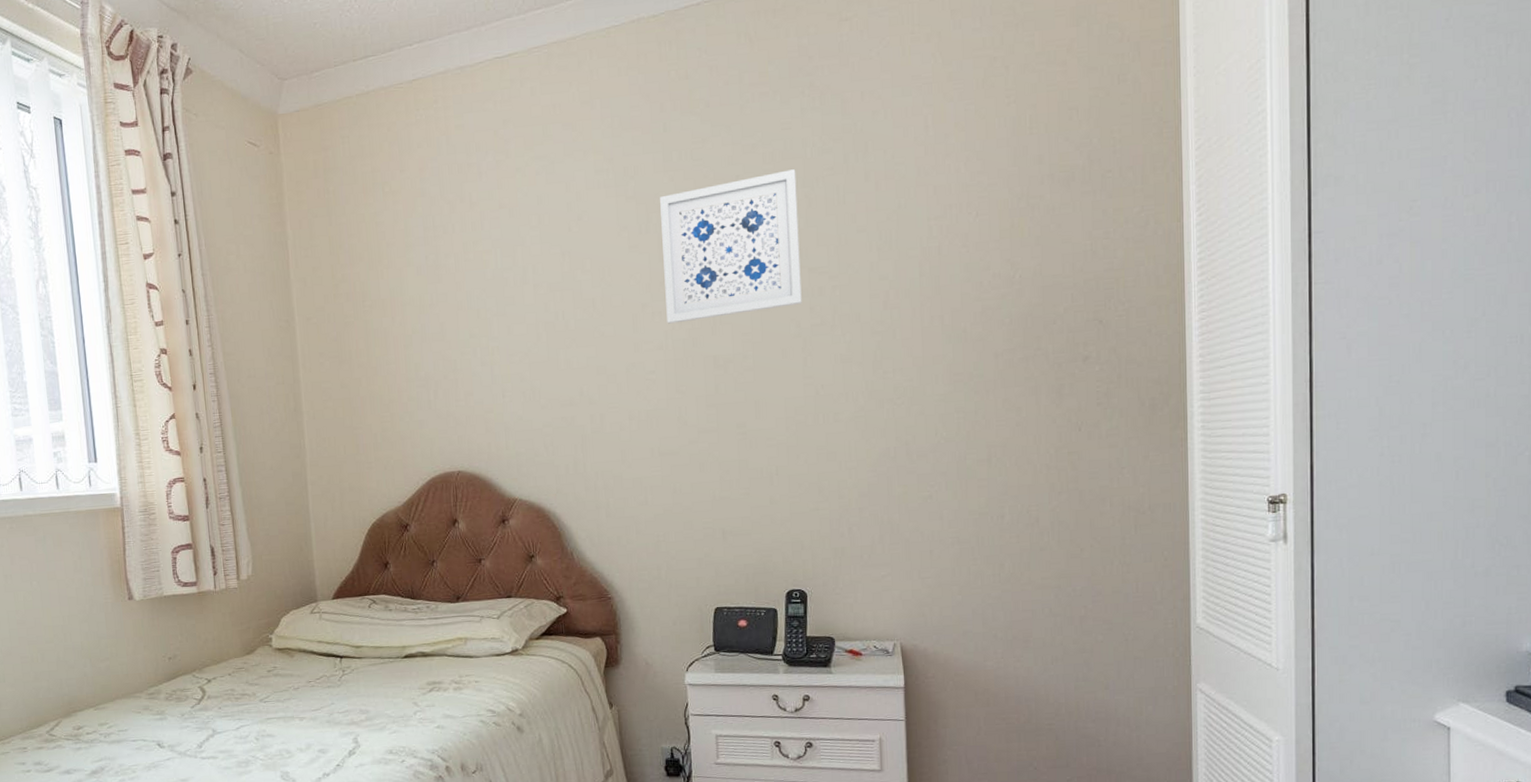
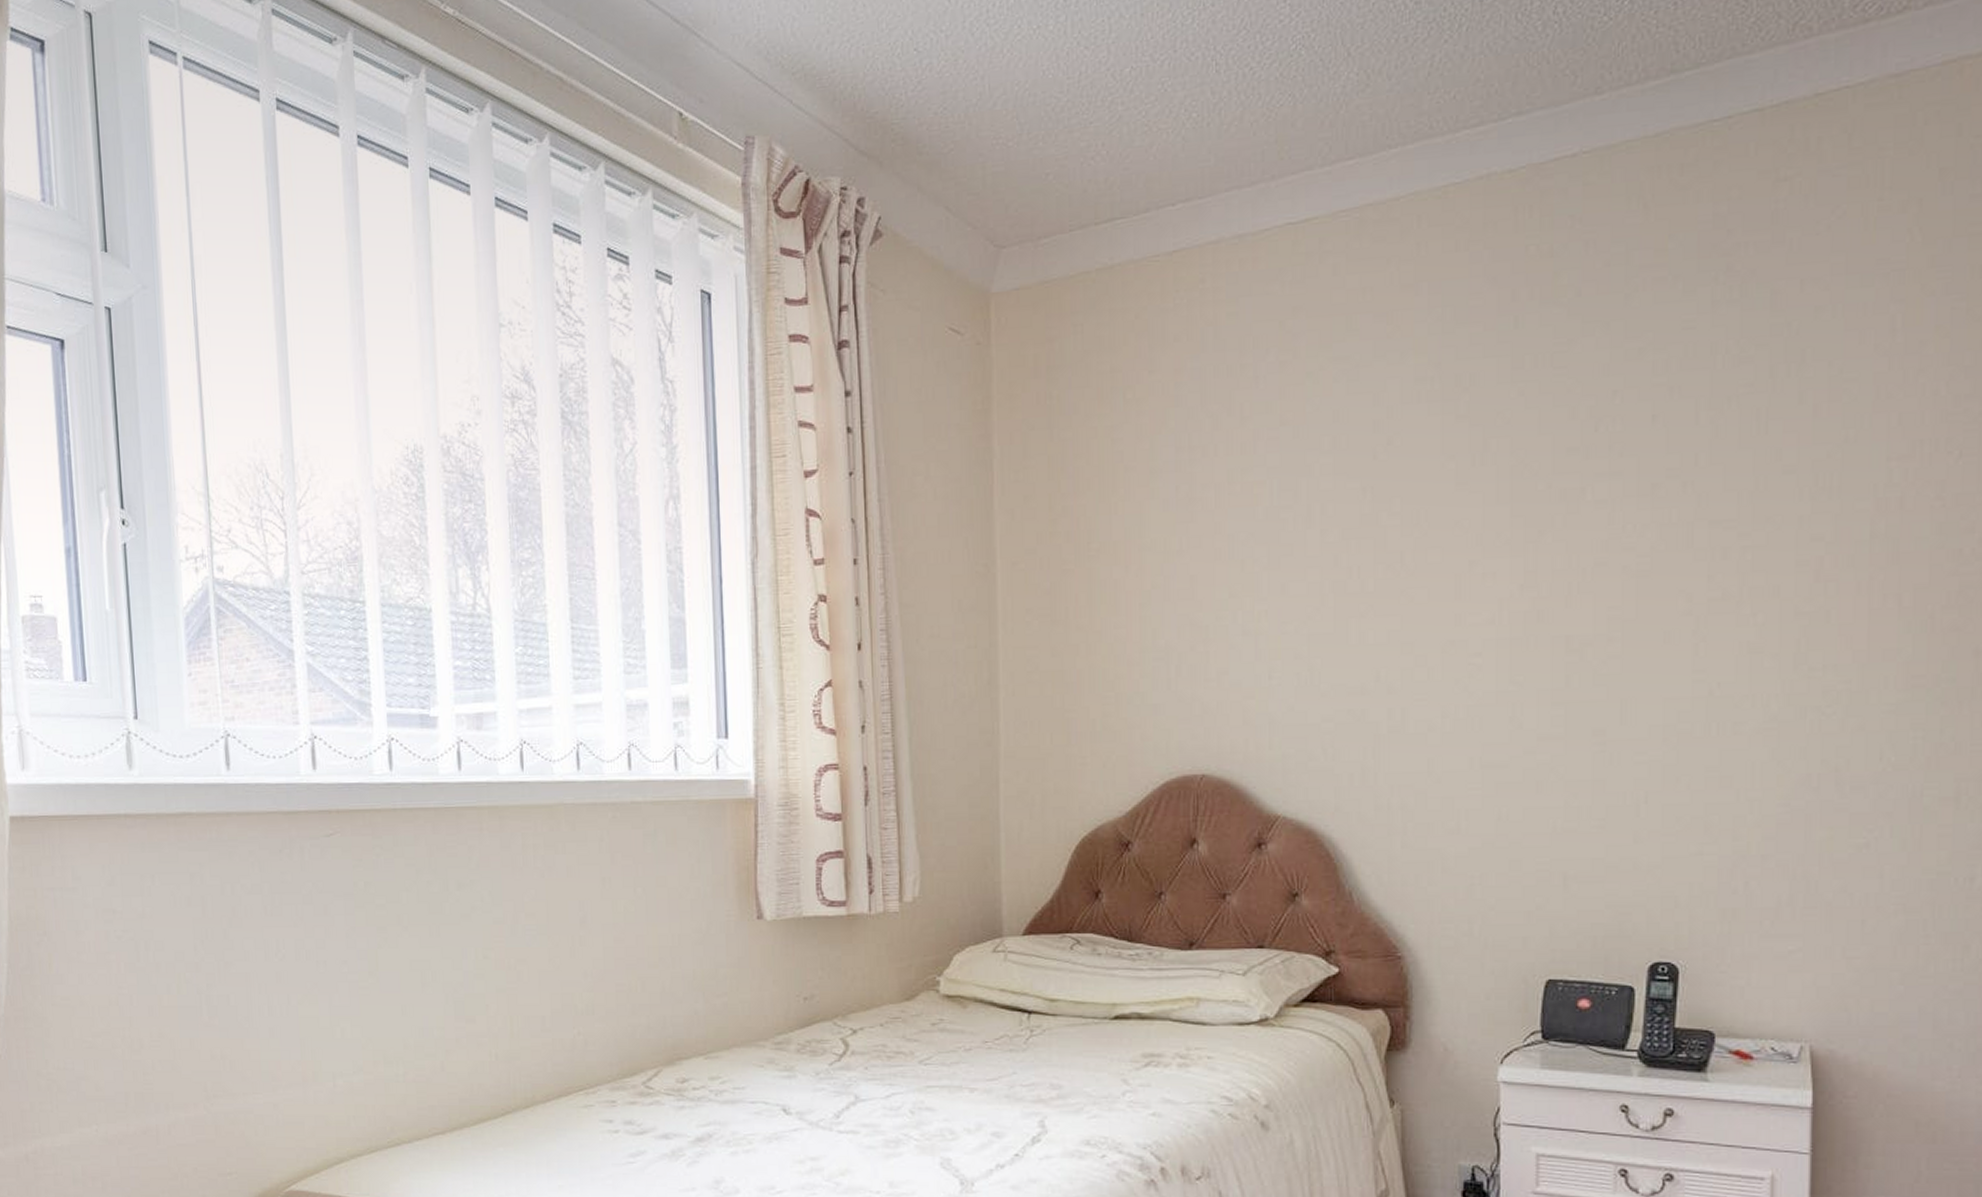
wall art: present [660,169,802,324] -> none [1503,384,1699,590]

